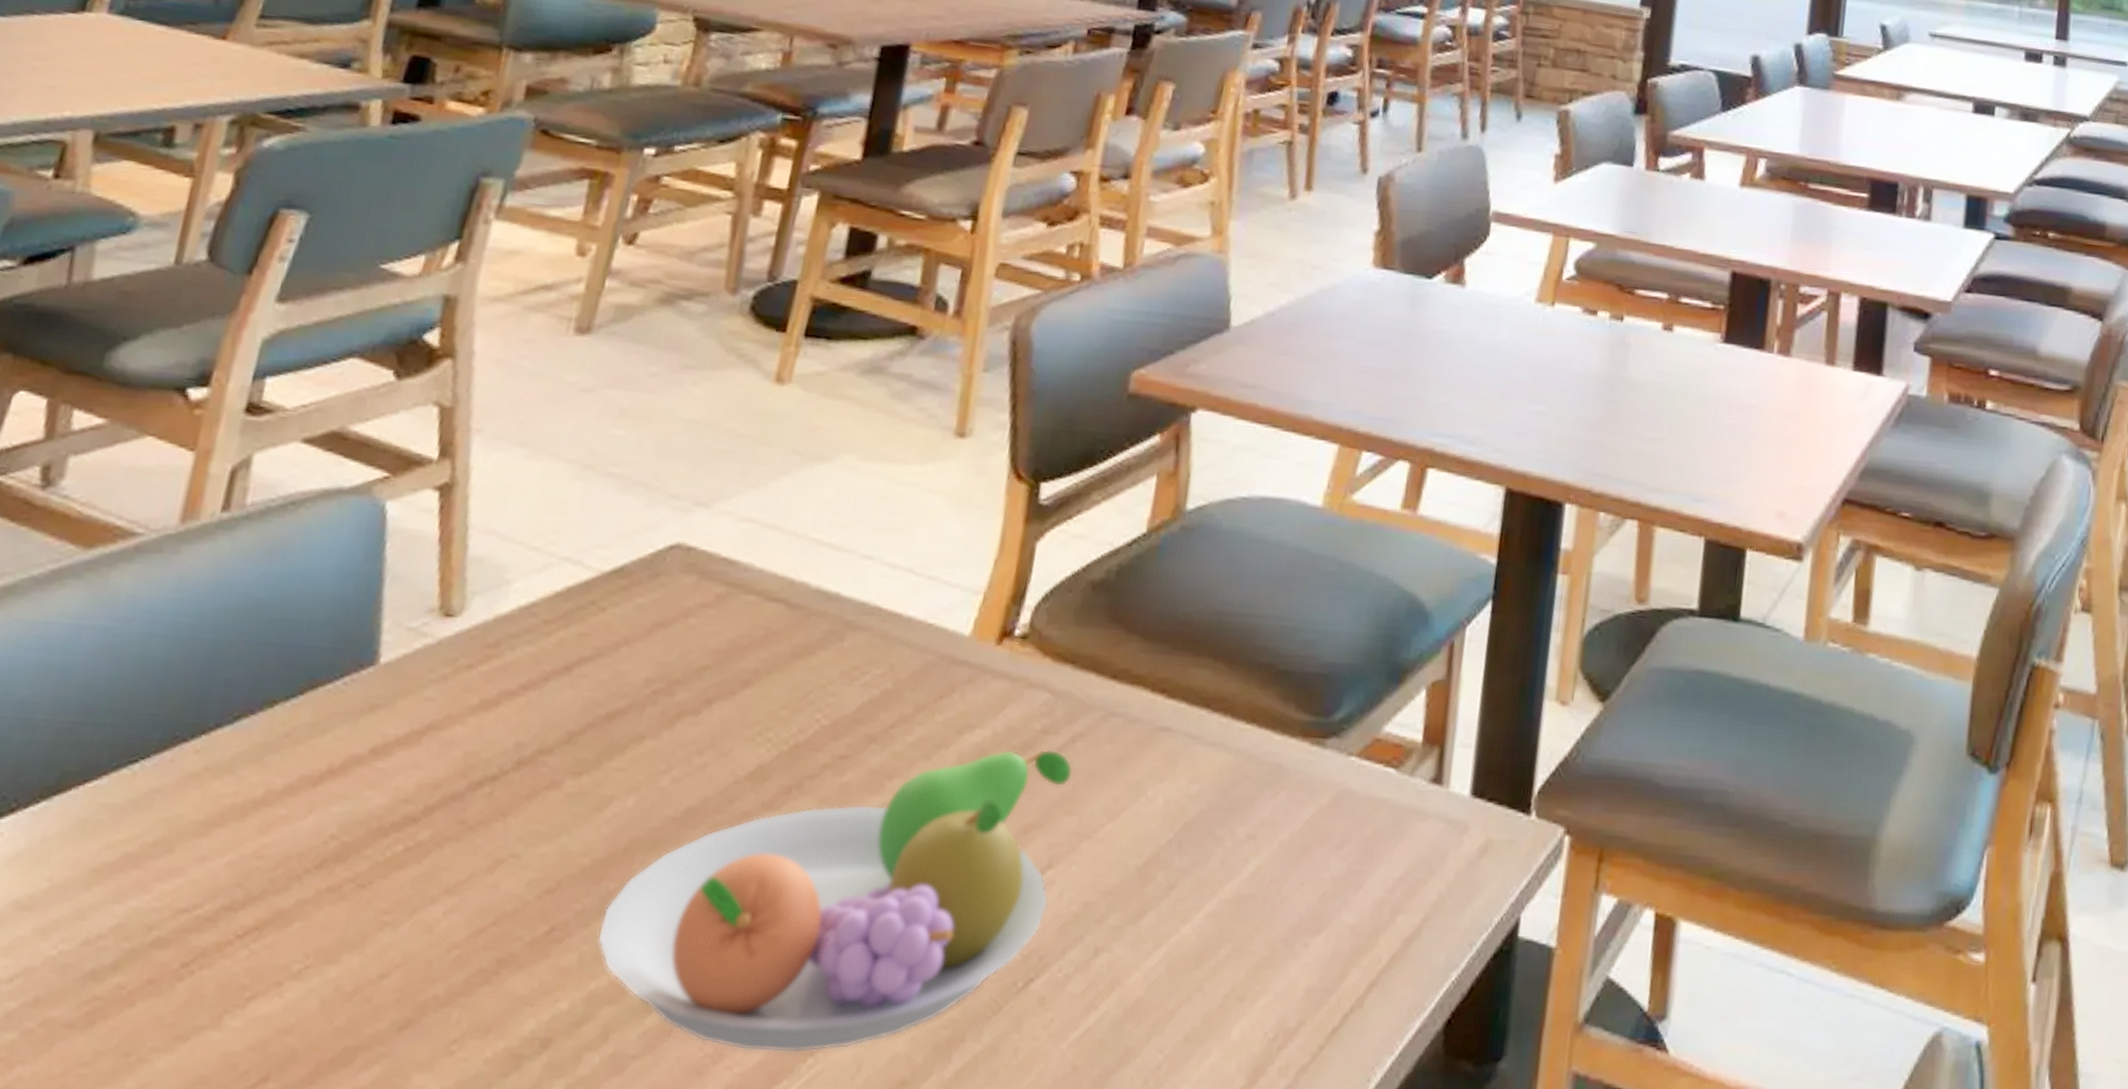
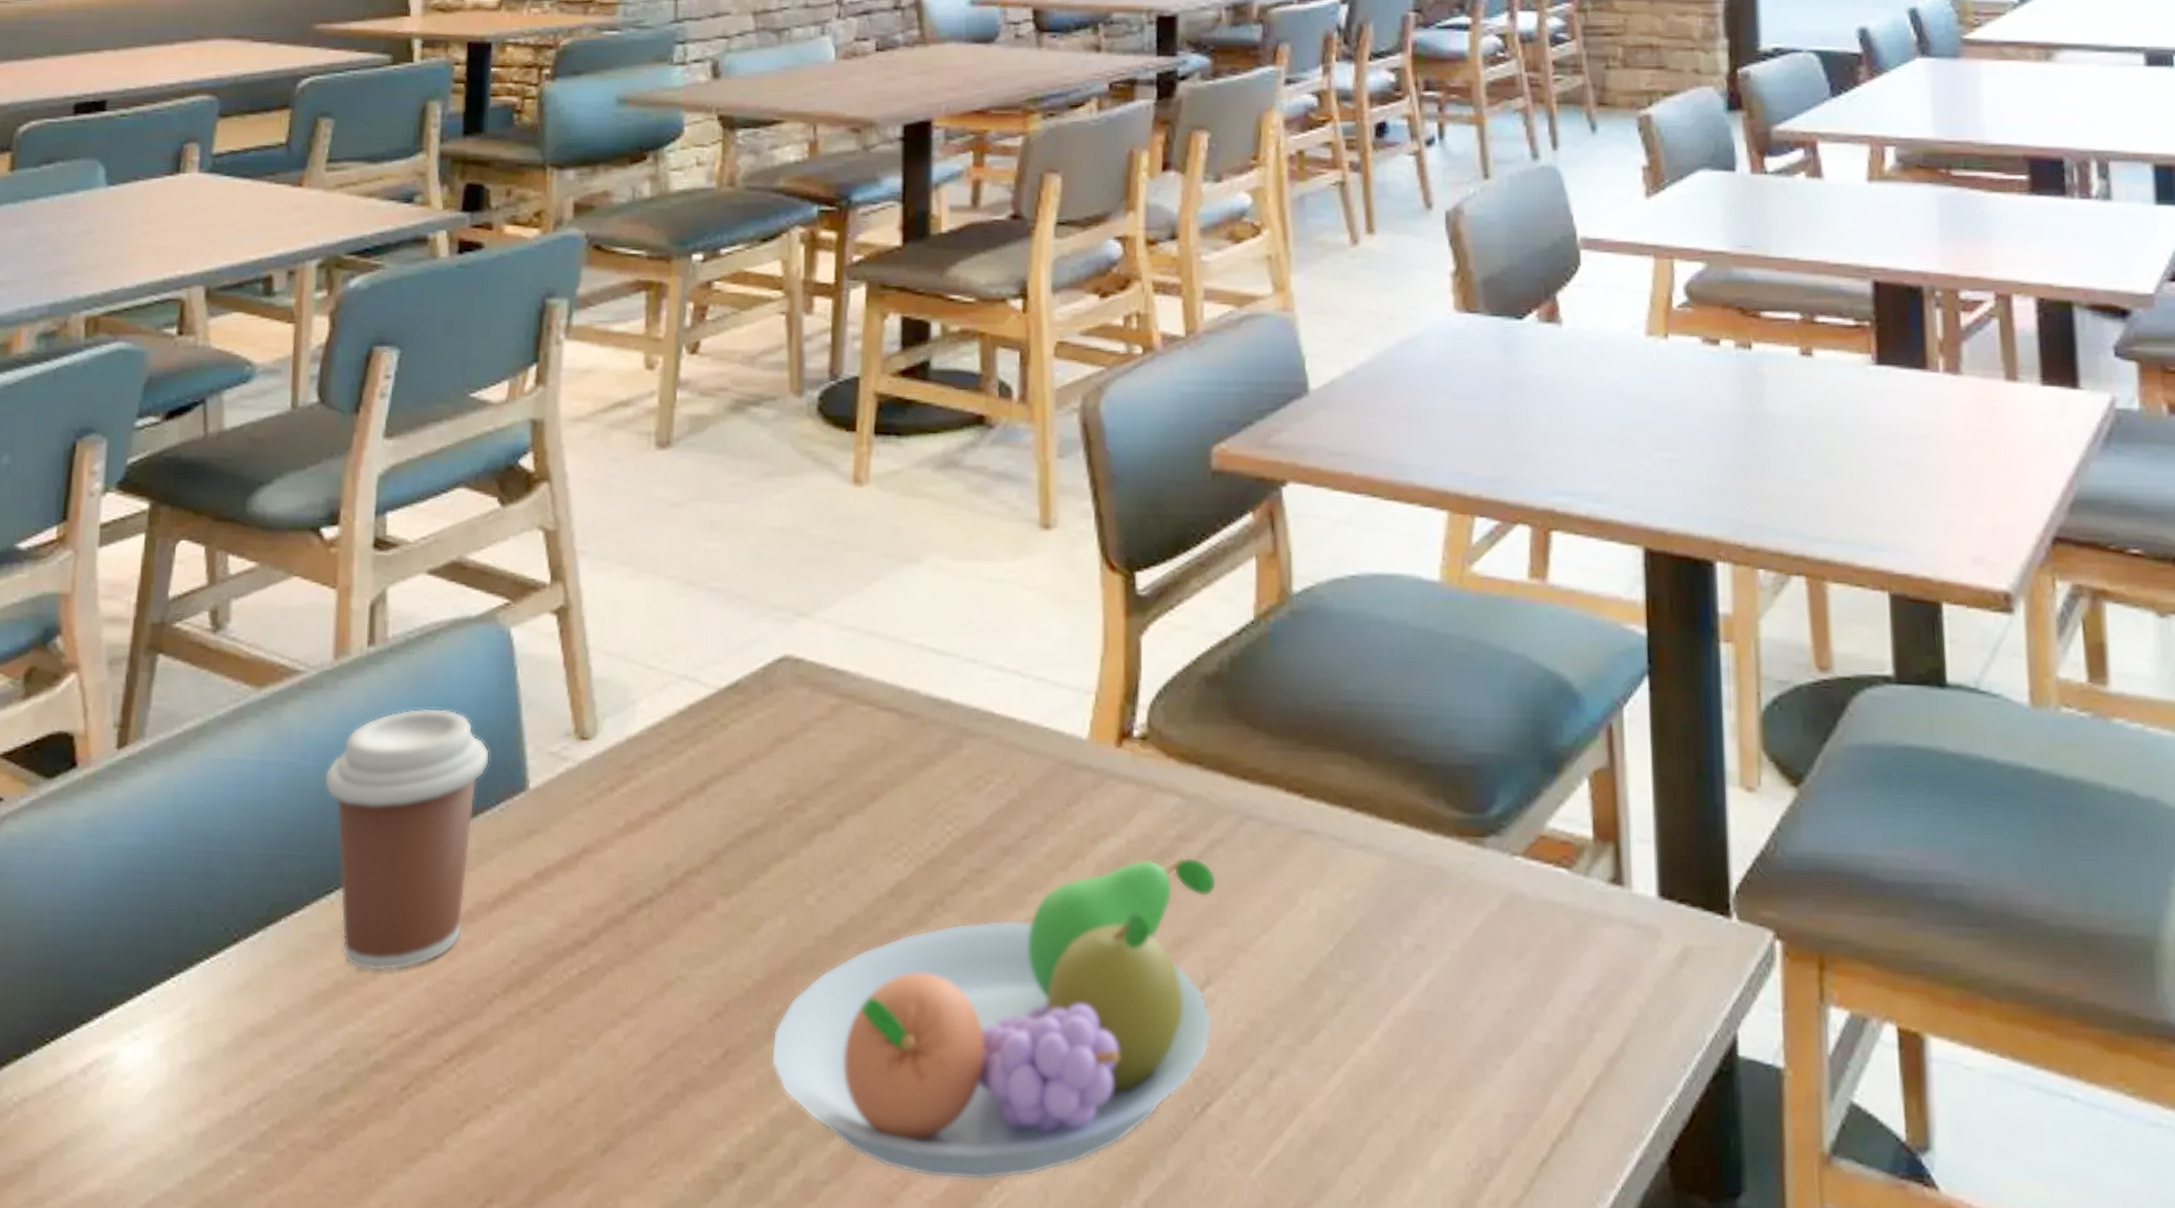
coffee cup: none [138,577,342,845] -> present [325,707,491,972]

